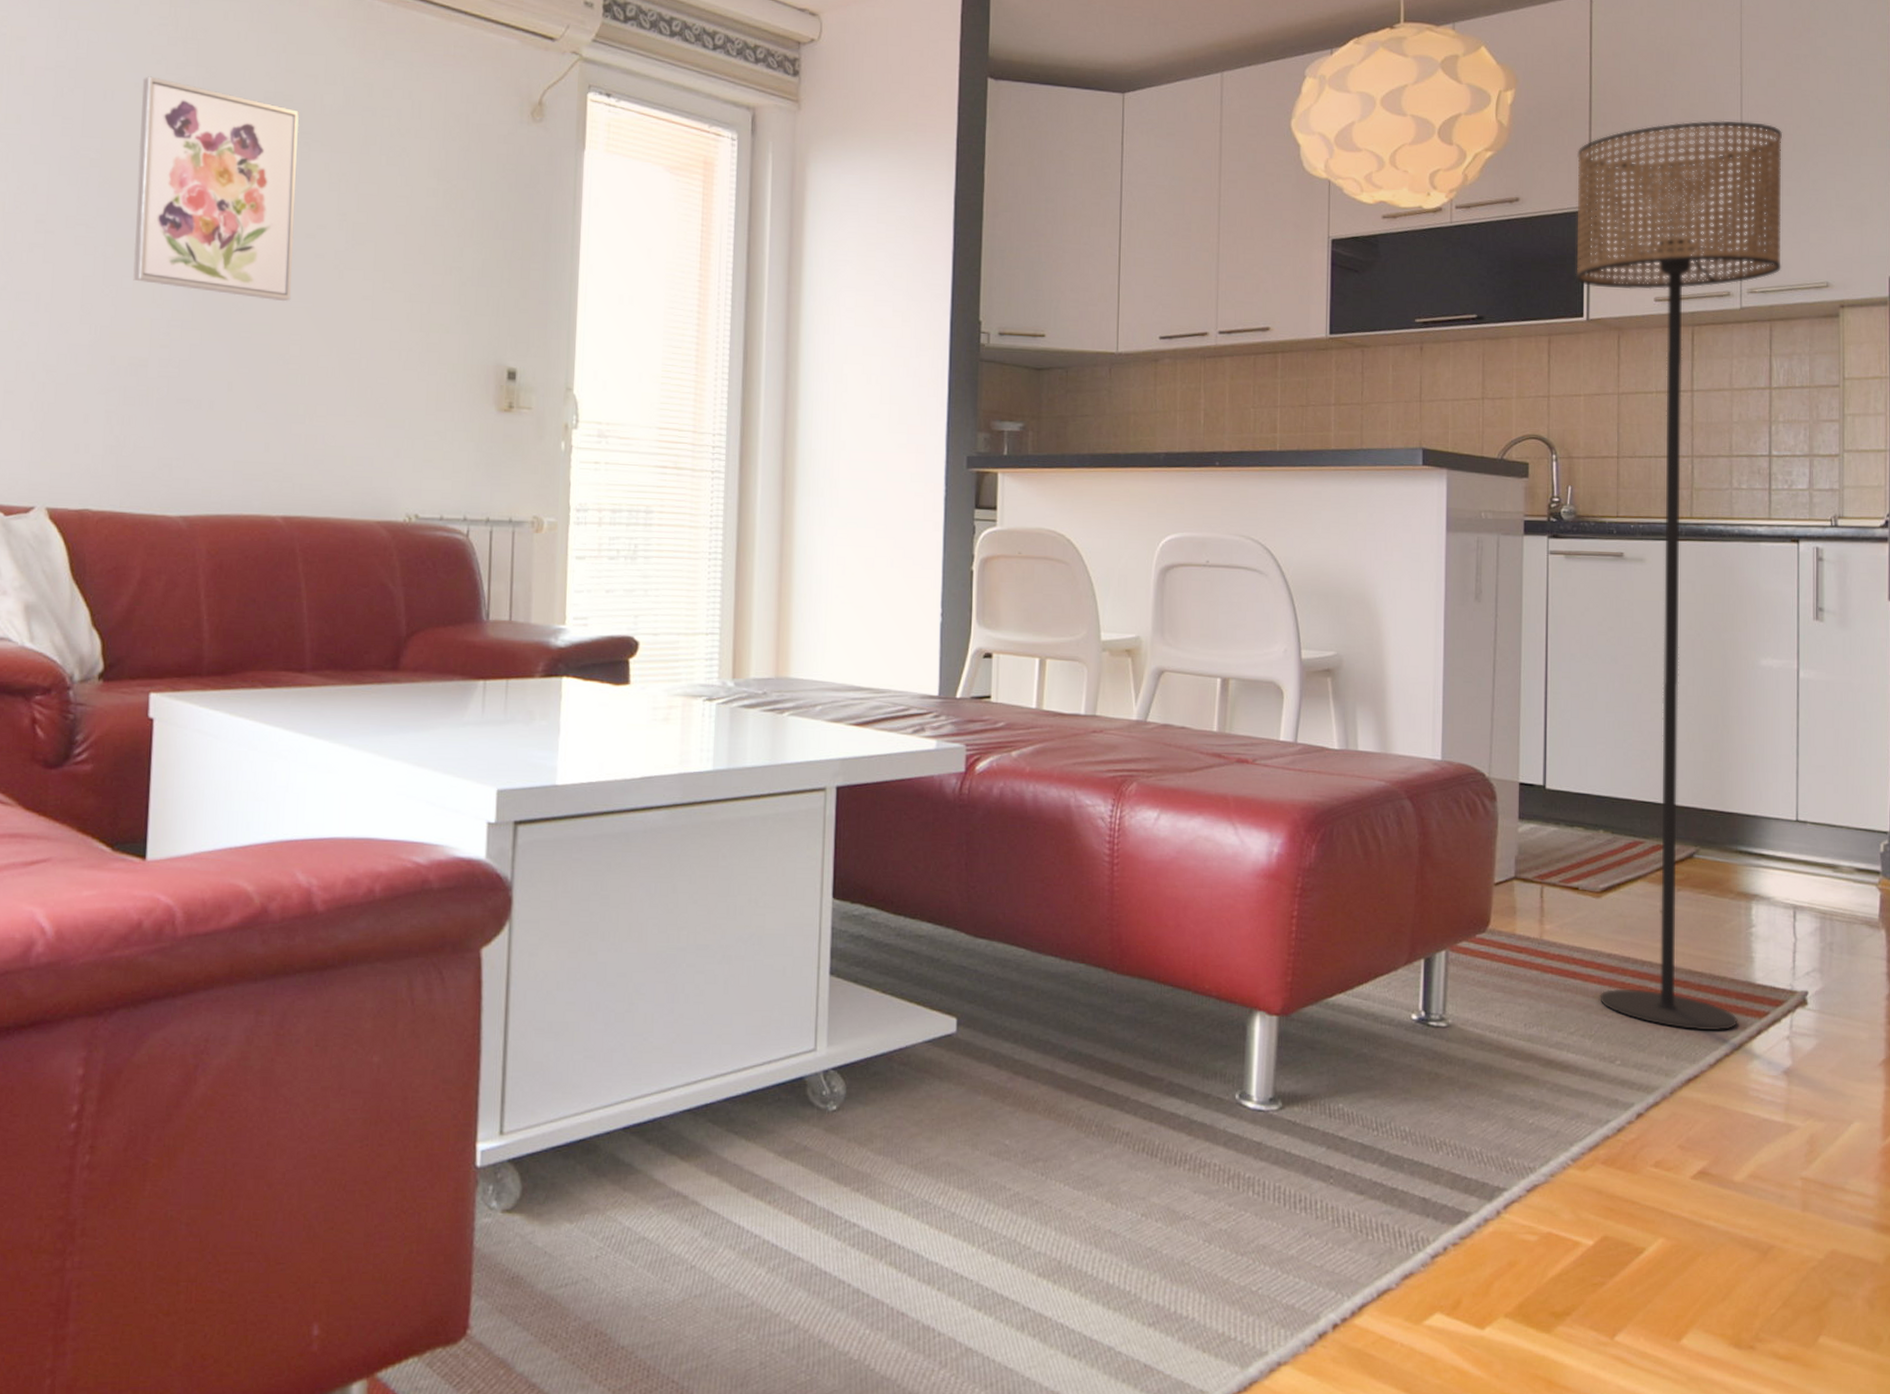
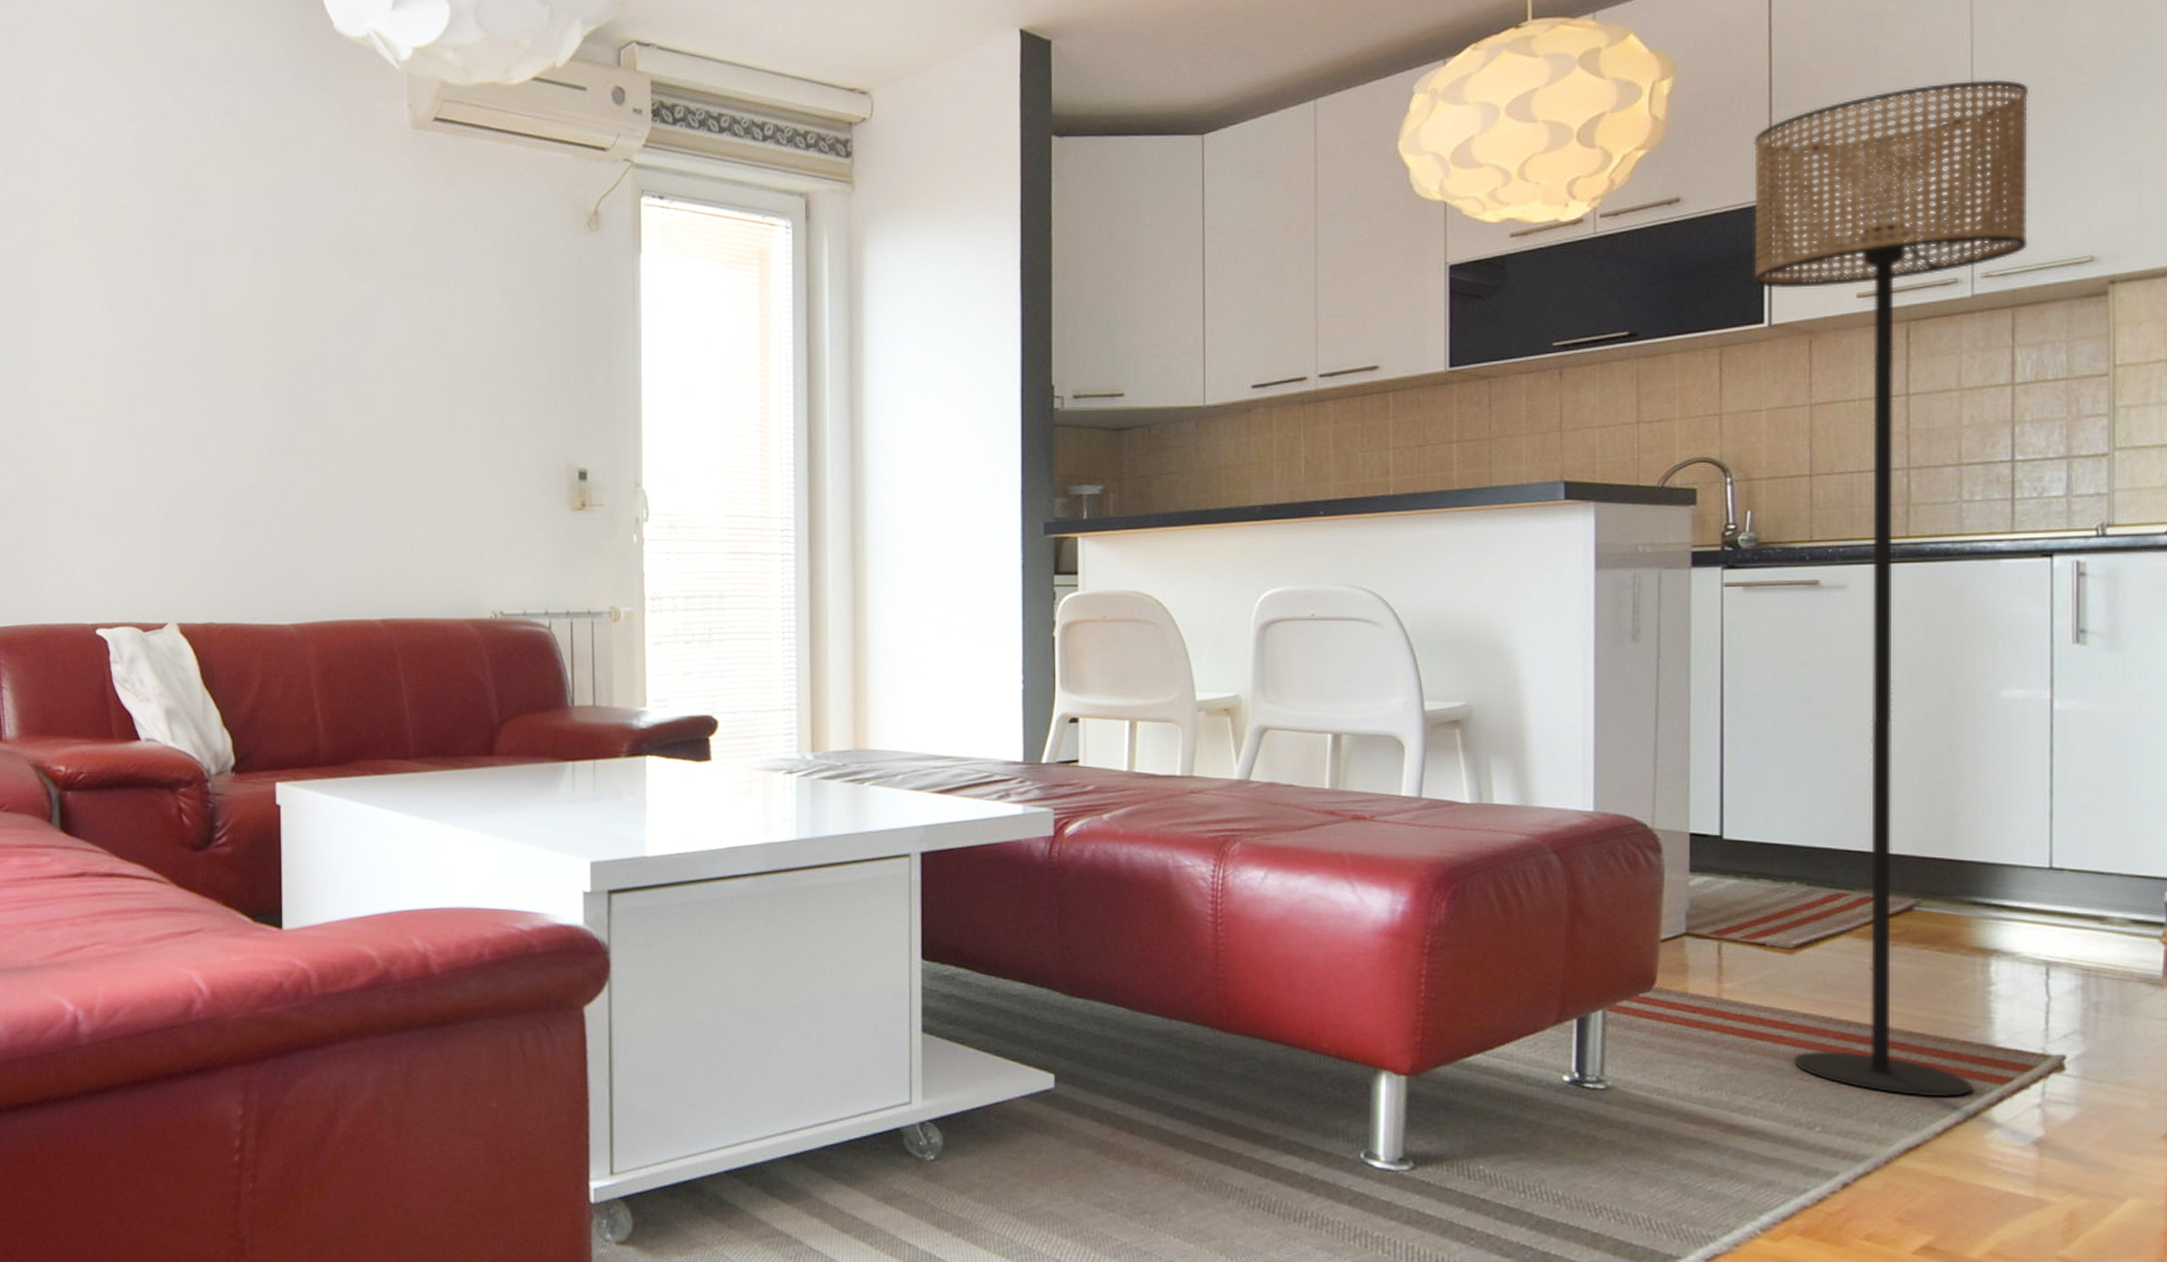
wall art: present [133,76,300,302] -> none [232,227,376,423]

